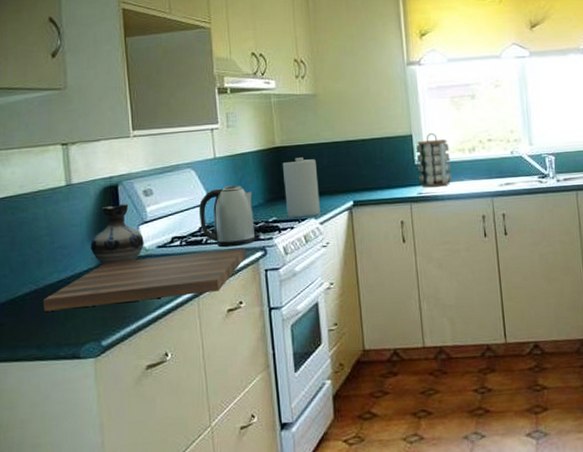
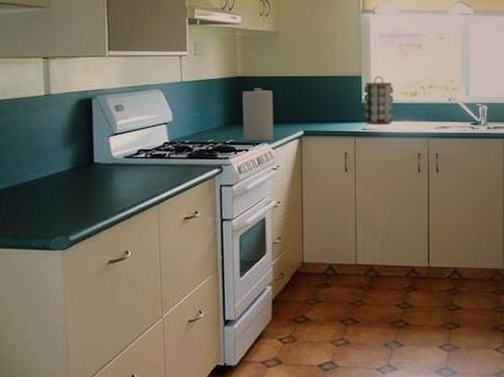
cutting board: present [44,247,247,312] -> none [19,164,205,206]
ceramic jug: present [90,203,144,264] -> none [64,115,113,168]
kettle: present [198,185,256,248] -> none [164,107,214,163]

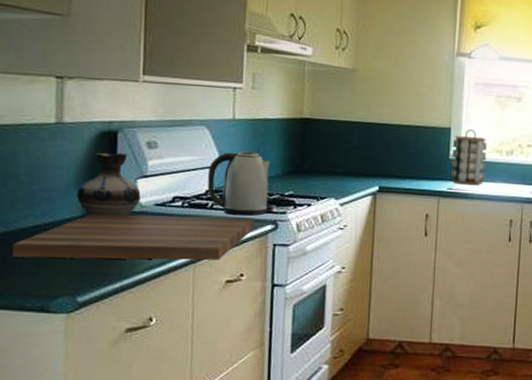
cutting board: none [19,164,205,206] -> present [12,213,256,261]
ceramic jug: none [64,115,113,168] -> present [77,152,141,217]
kettle: none [164,107,214,163] -> present [207,150,271,217]
paper towel holder: present [242,88,274,142] -> none [305,133,345,197]

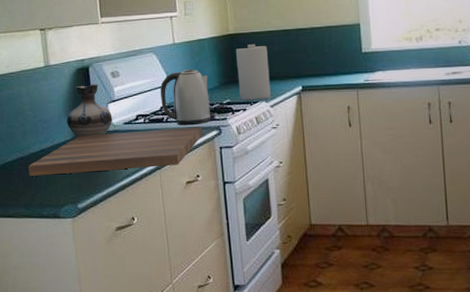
paper towel holder: none [305,133,345,197] -> present [236,44,271,101]
spice rack: present [450,129,487,185] -> none [363,22,398,75]

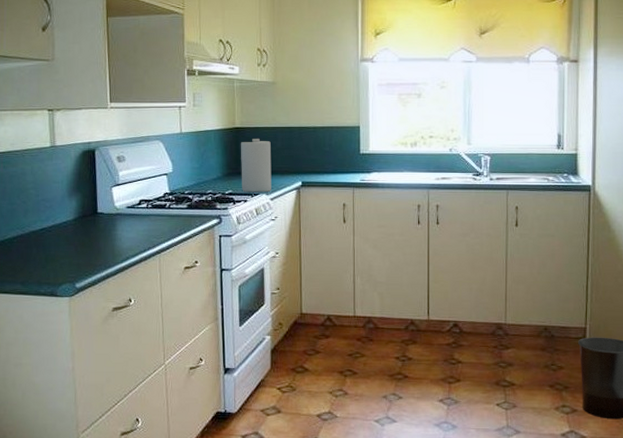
cutting board: present [29,126,203,176] -> none [28,214,204,254]
ceramic jug: present [66,83,112,137] -> none [70,166,116,218]
kettle: present [160,69,212,126] -> none [164,158,213,213]

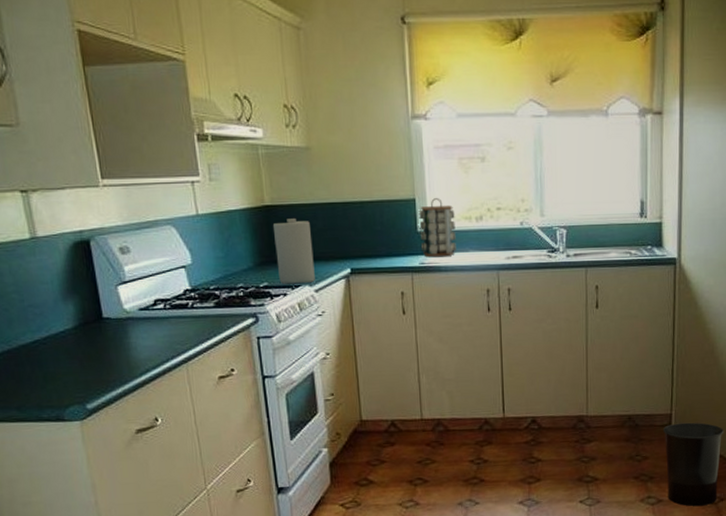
spice rack: none [362,126,393,176] -> present [419,198,456,258]

